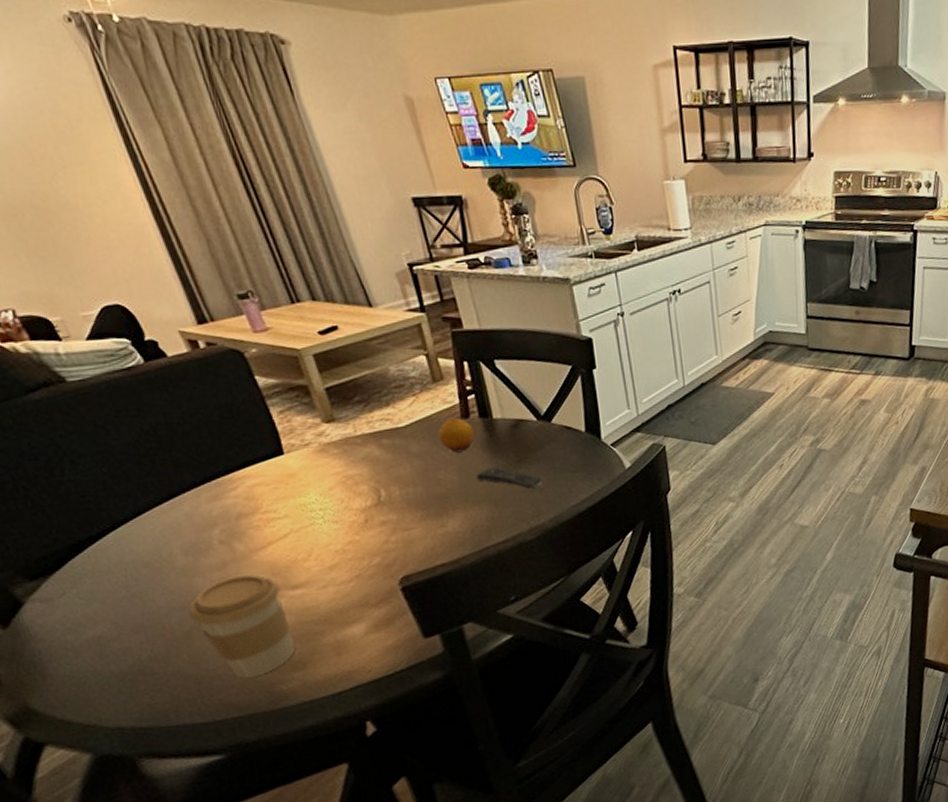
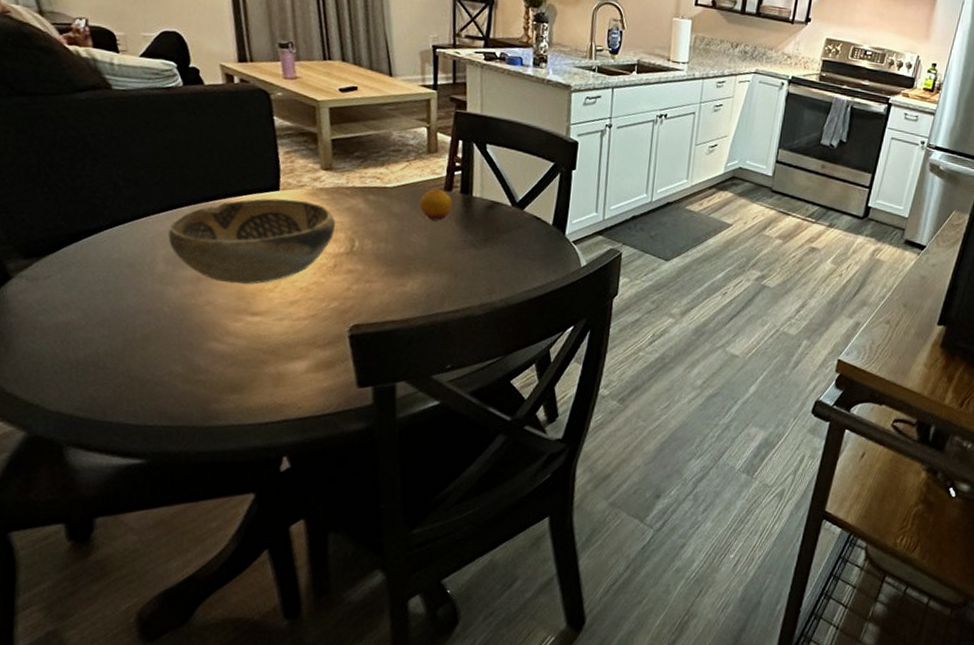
decorative bowl: none [177,459,356,562] -> present [168,198,335,285]
coffee cup: present [189,574,296,678] -> none [153,292,241,391]
remote control: present [476,467,543,490] -> none [444,240,503,269]

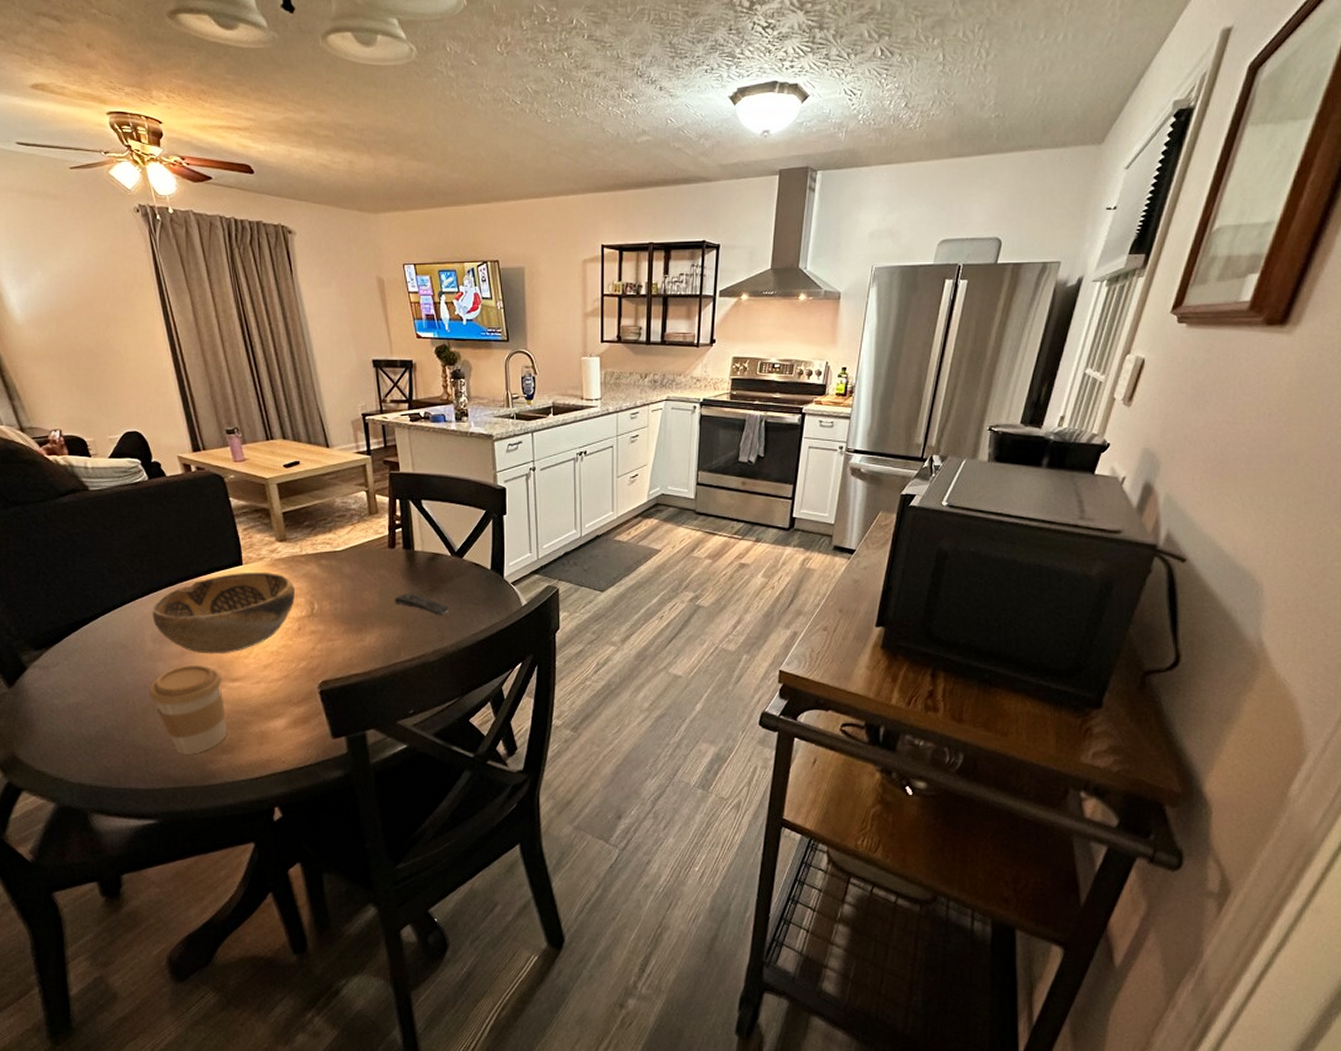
coffee cup: none [153,292,241,391] -> present [149,664,228,754]
fruit: present [420,188,453,221] -> none [368,547,397,577]
remote control: none [444,240,503,269] -> present [394,593,449,616]

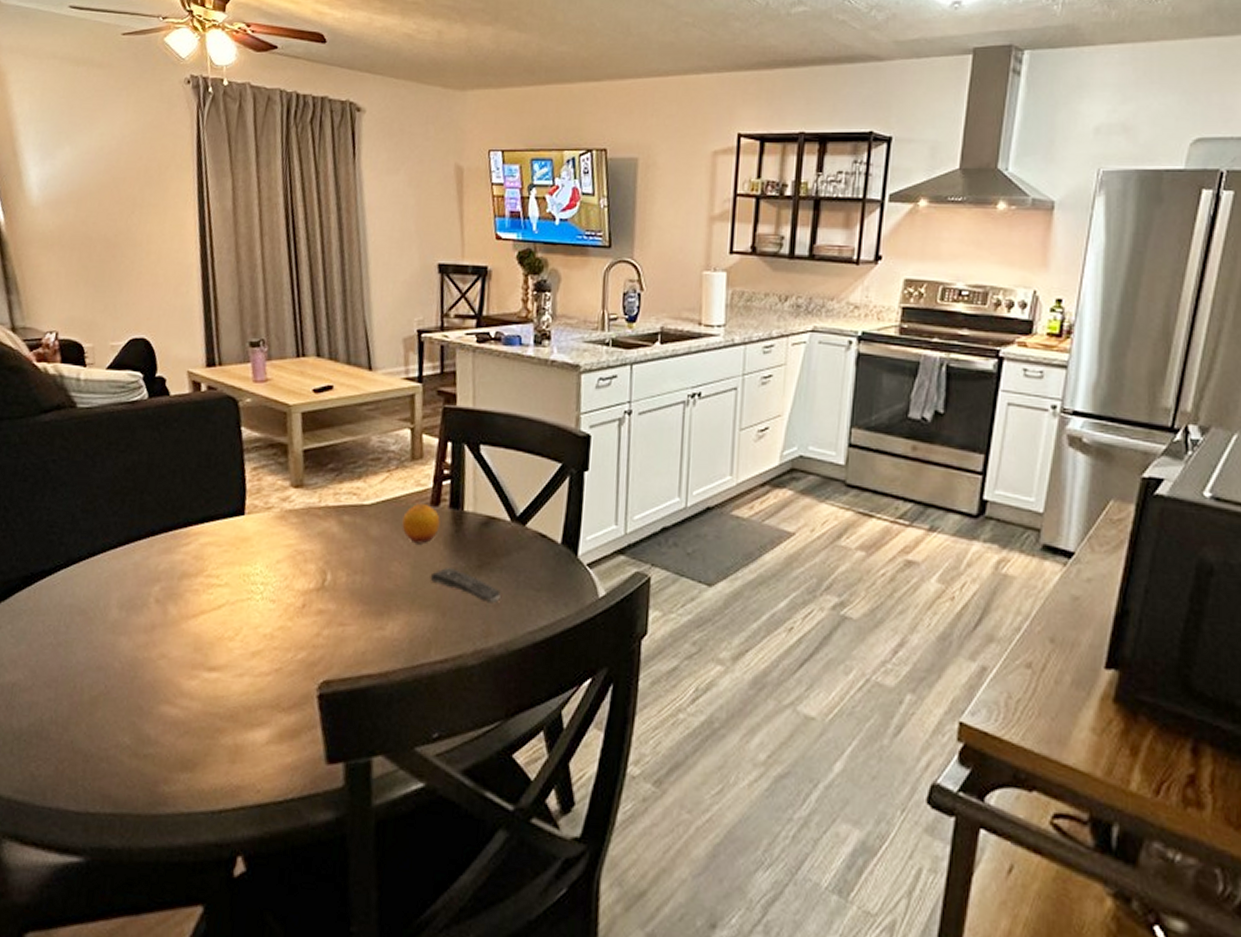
coffee cup: present [149,664,228,754] -> none [102,643,198,768]
decorative bowl: present [152,572,295,654] -> none [123,524,305,633]
fruit: none [368,547,397,577] -> present [402,503,440,544]

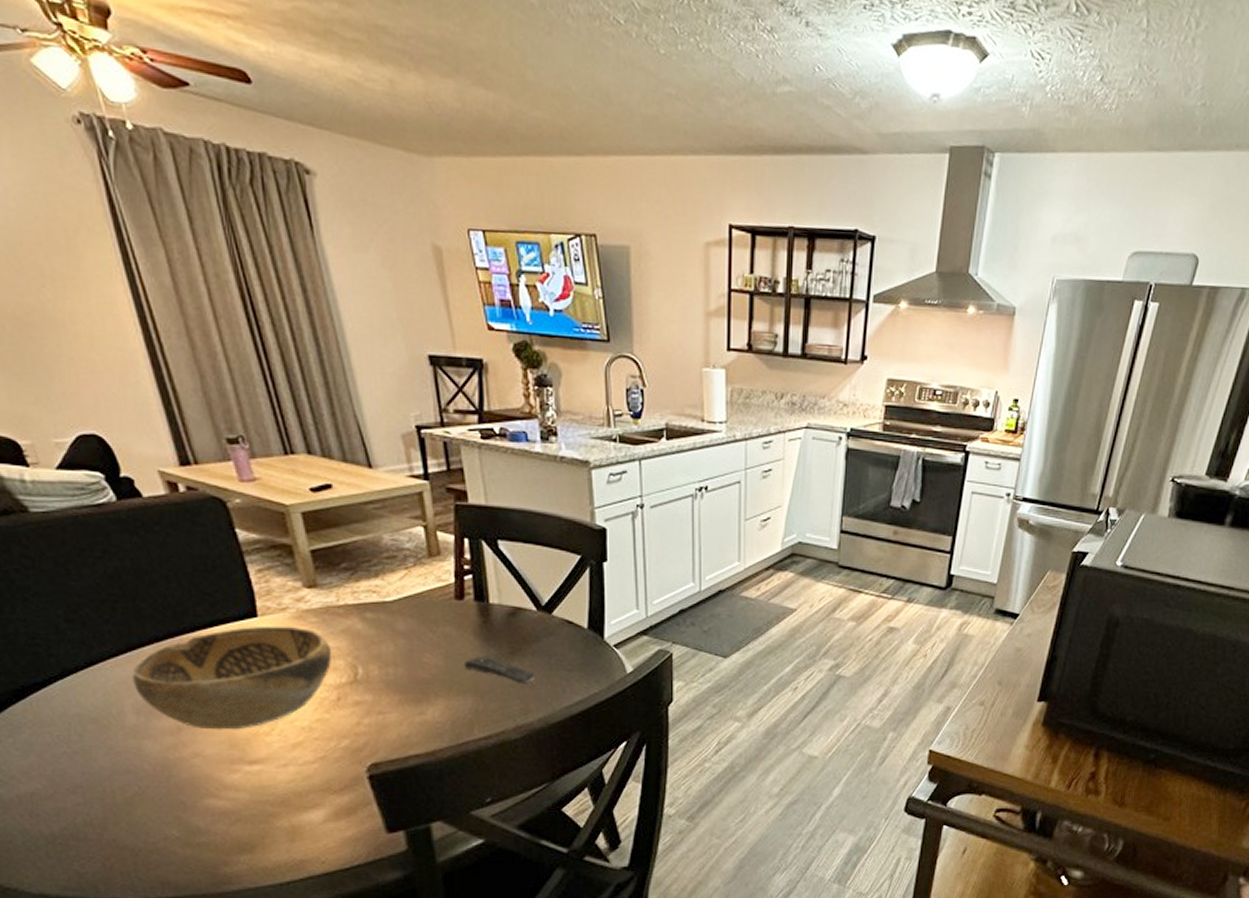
decorative bowl: none [123,524,305,633] -> present [132,625,331,730]
fruit: present [402,503,440,544] -> none [428,597,467,636]

